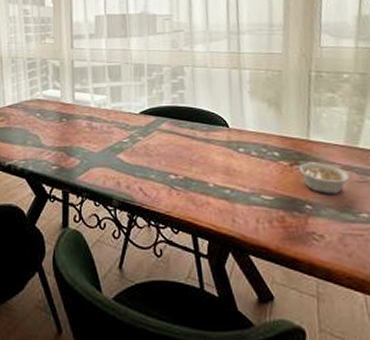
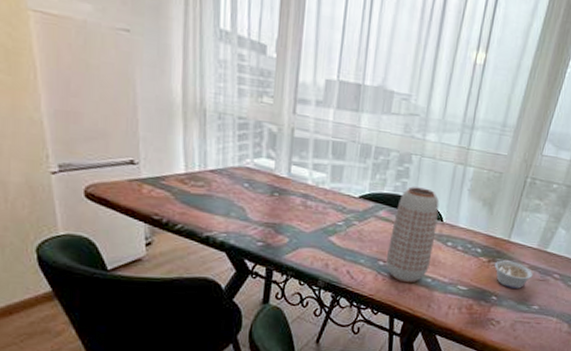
vase: none [176,96,225,197] -> present [385,186,440,284]

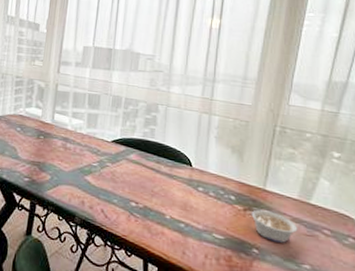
vase: present [385,186,440,284] -> none [137,133,187,227]

